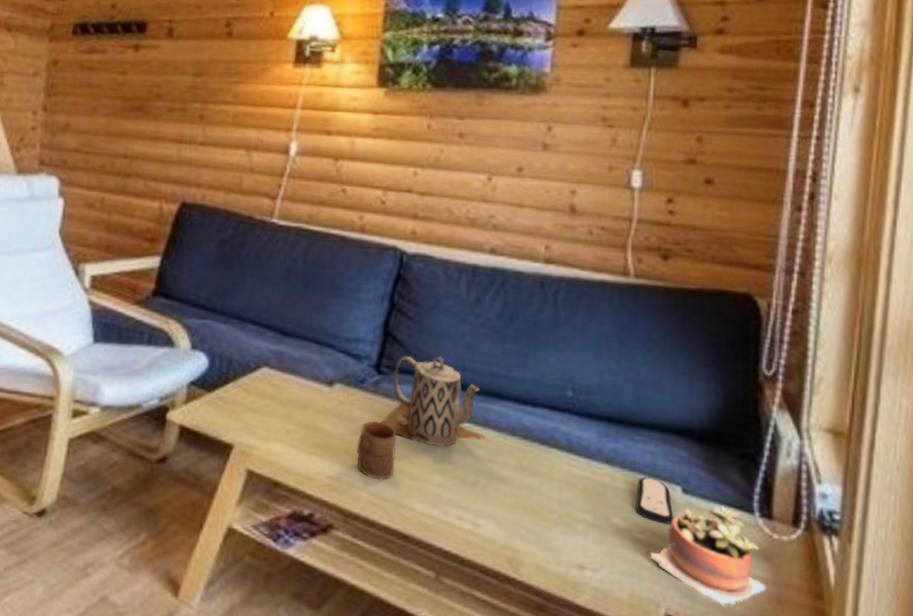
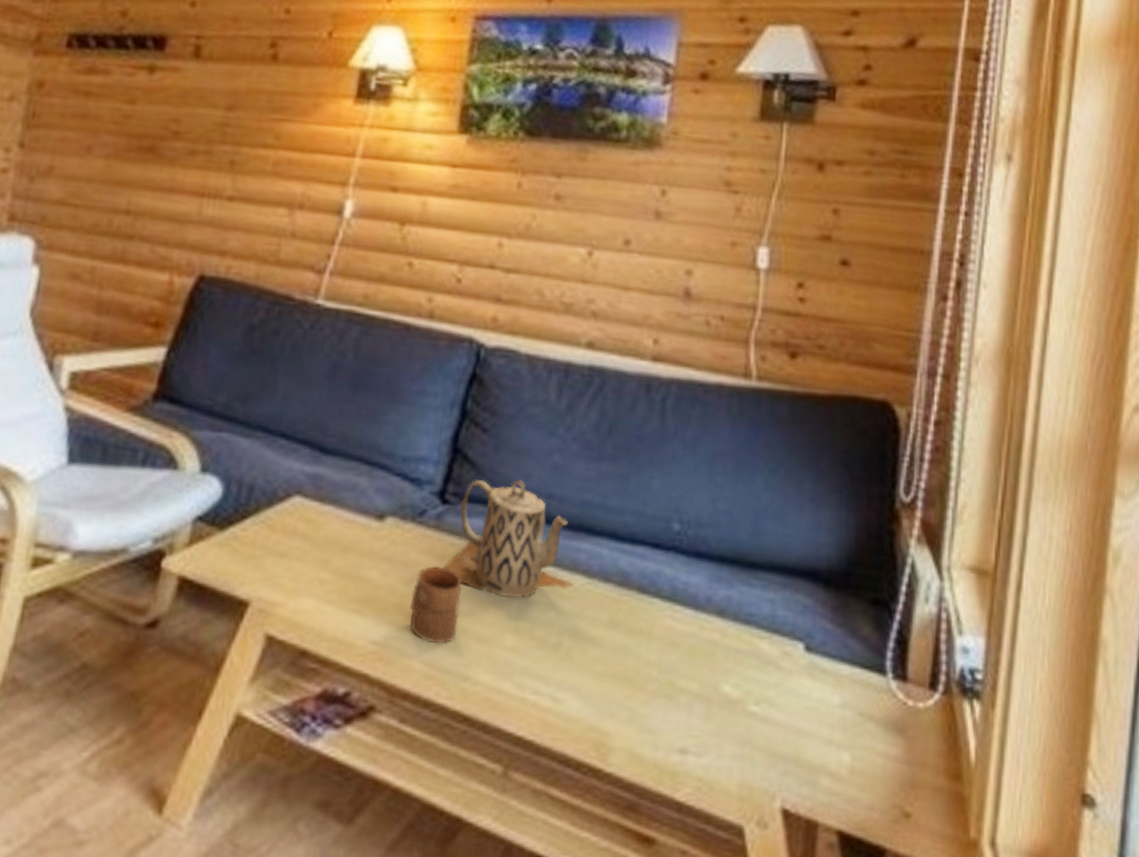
remote control: present [636,477,674,524] -> none [750,632,794,692]
succulent plant: present [651,506,766,606] -> none [766,666,899,794]

